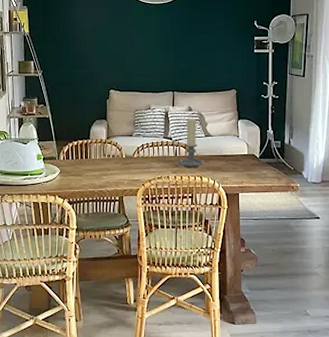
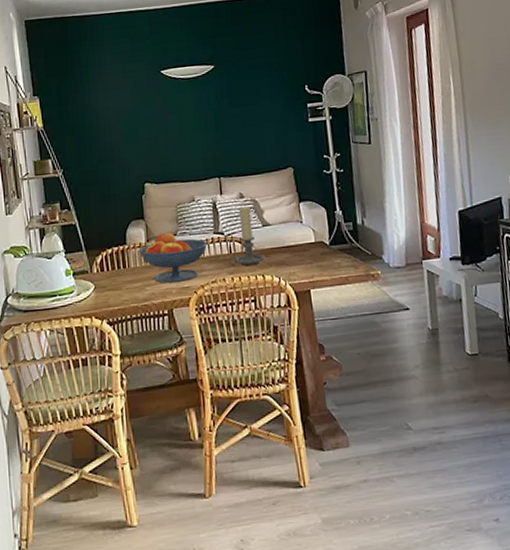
fruit bowl: none [99,133,158,175] -> present [139,232,208,283]

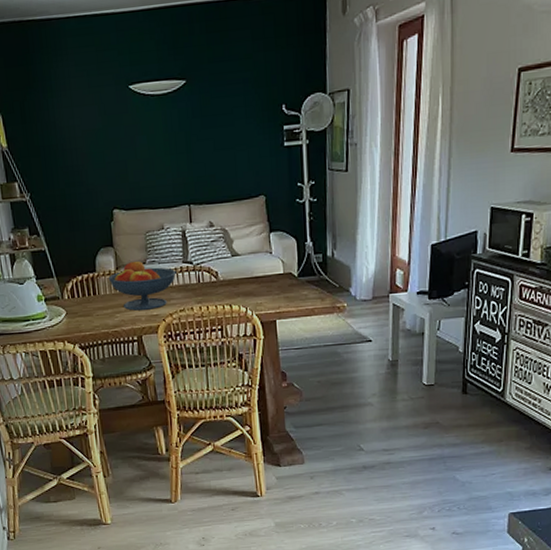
candle holder: present [228,207,265,267] -> none [196,236,233,296]

